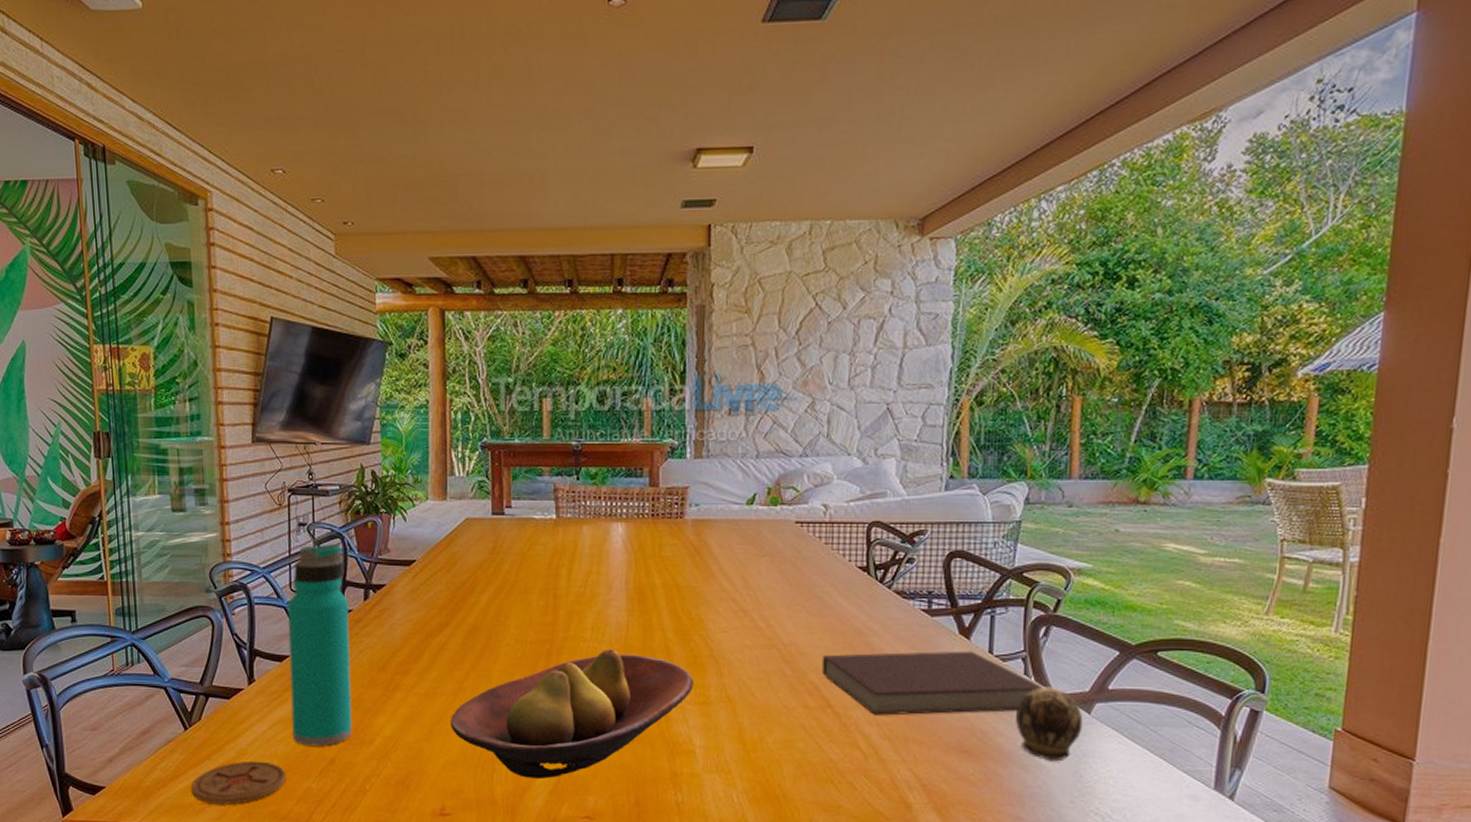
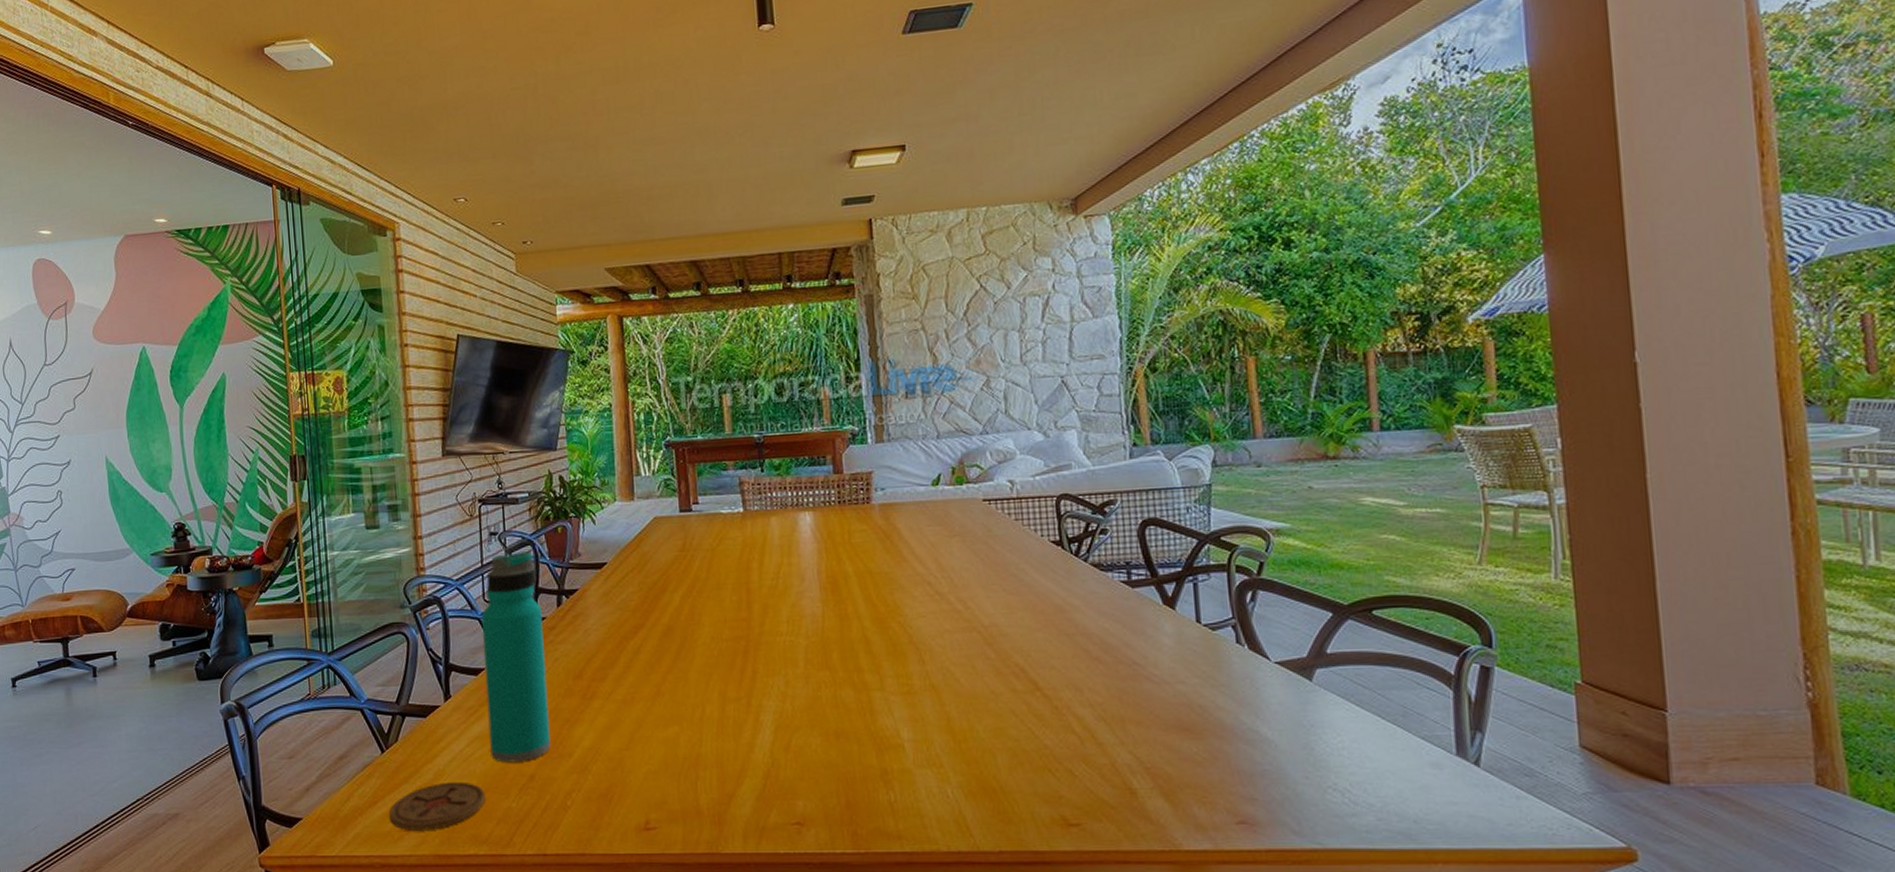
fruit bowl: present [450,649,694,779] -> none [649,642,896,784]
notebook: present [821,650,1043,716] -> none [1024,621,1258,696]
decorative egg: present [1016,686,1083,762] -> none [1234,654,1306,735]

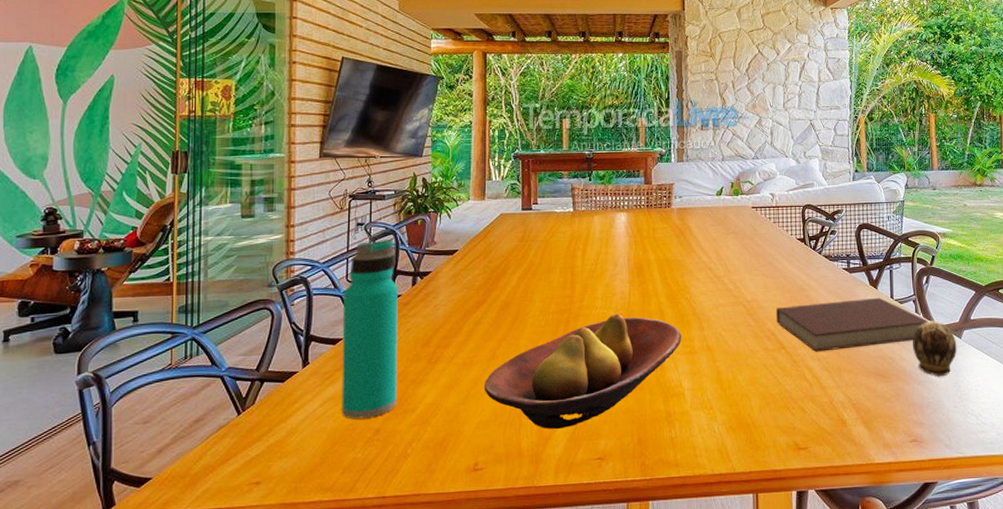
coaster: present [389,781,486,830] -> none [240,437,334,483]
fruit bowl: none [649,642,896,784] -> present [484,314,682,429]
notebook: none [1024,621,1258,696] -> present [775,297,929,352]
decorative egg: none [1234,654,1306,735] -> present [913,320,957,377]

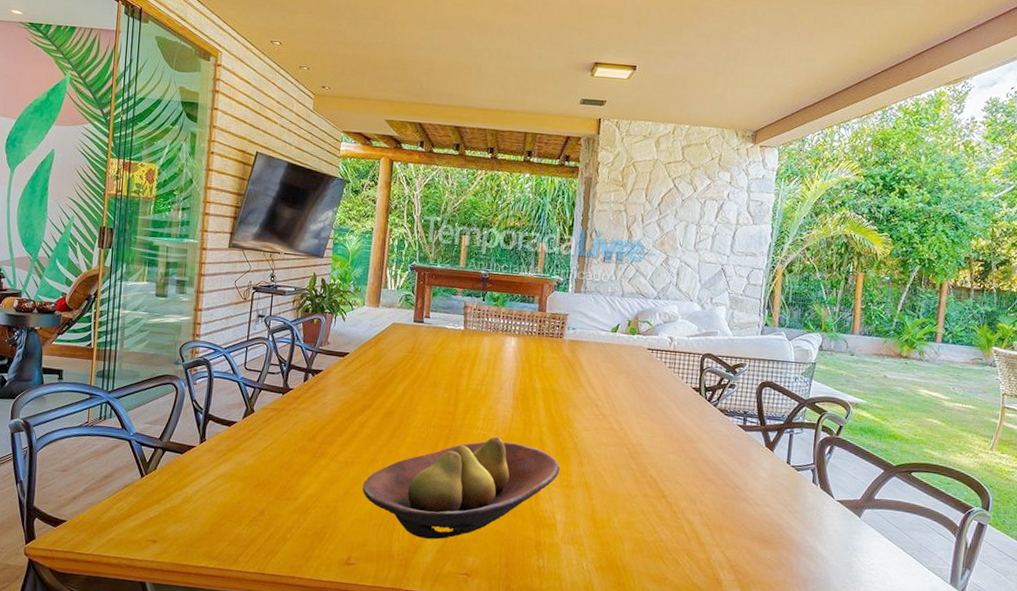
water bottle: present [342,240,398,419] -> none [231,333,291,500]
notebook: present [775,297,929,352] -> none [659,455,826,511]
decorative egg: present [913,320,957,377] -> none [804,493,855,554]

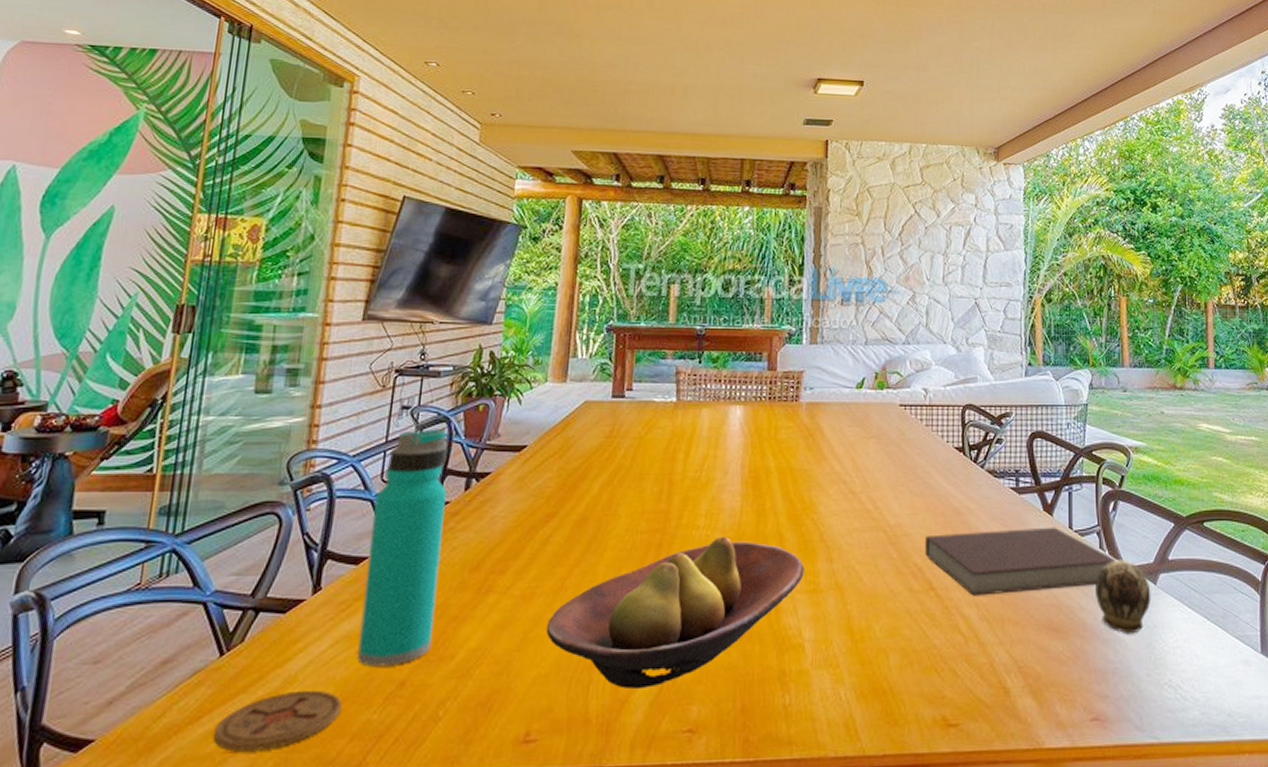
coaster: none [140,507,222,544] -> present [214,690,342,752]
water bottle: none [231,333,291,500] -> present [357,429,448,667]
notebook: none [659,455,826,511] -> present [924,527,1116,596]
decorative egg: none [804,493,855,554] -> present [1096,559,1151,635]

